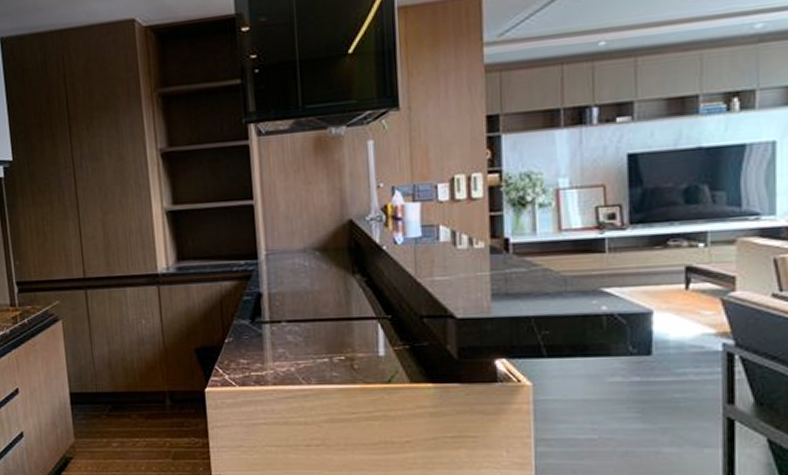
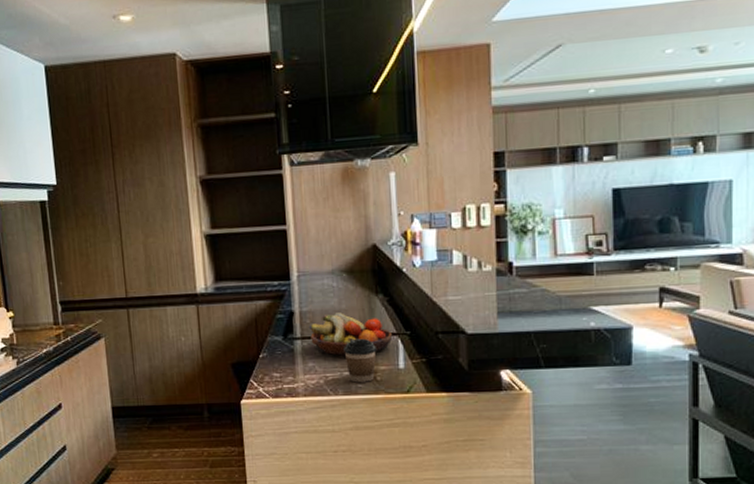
fruit bowl: none [278,294,372,342] -> present [308,312,393,356]
coffee cup: none [317,322,353,371] -> present [344,338,376,383]

